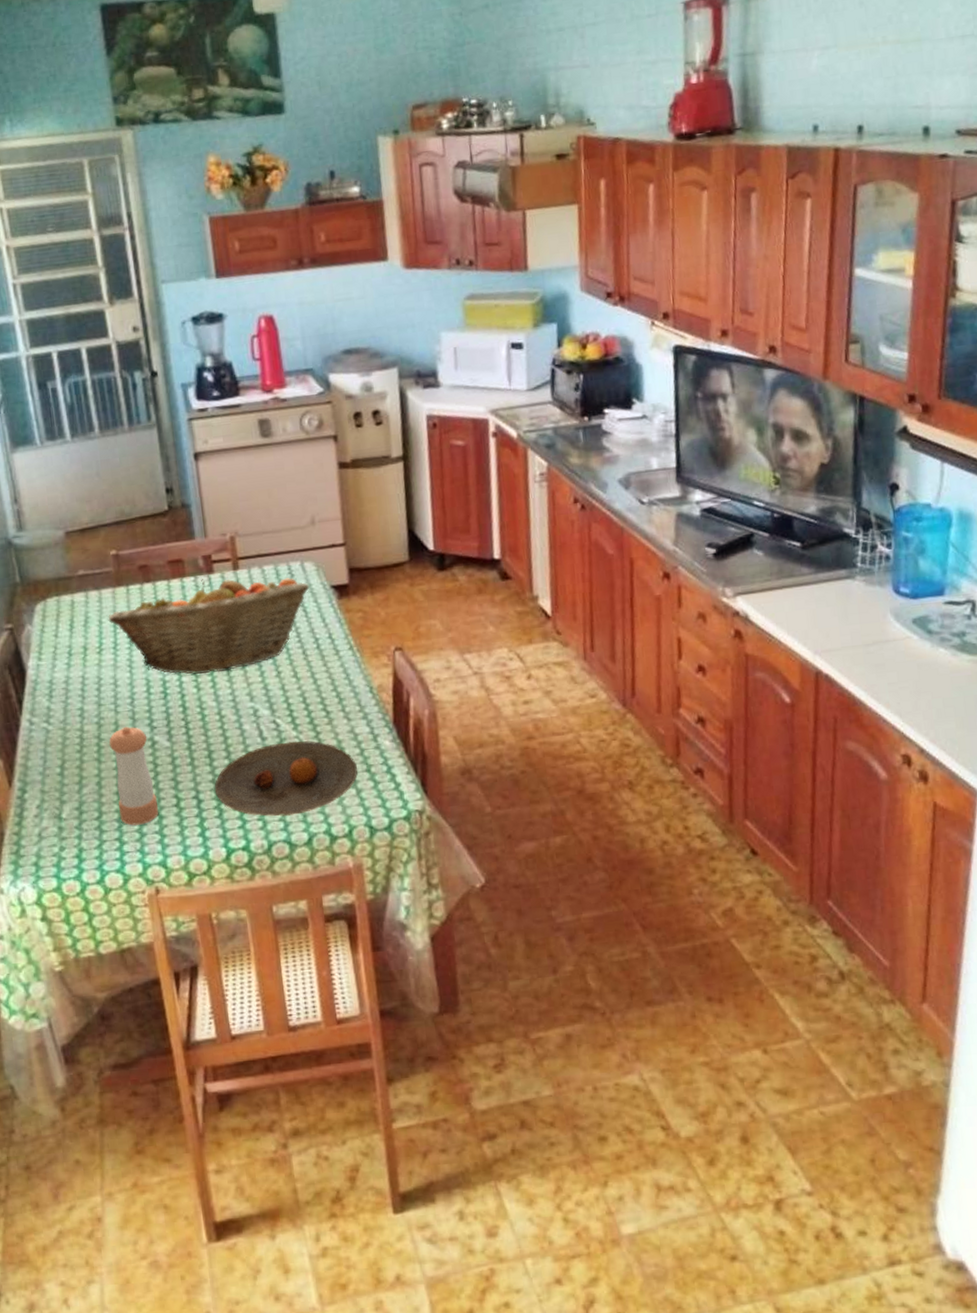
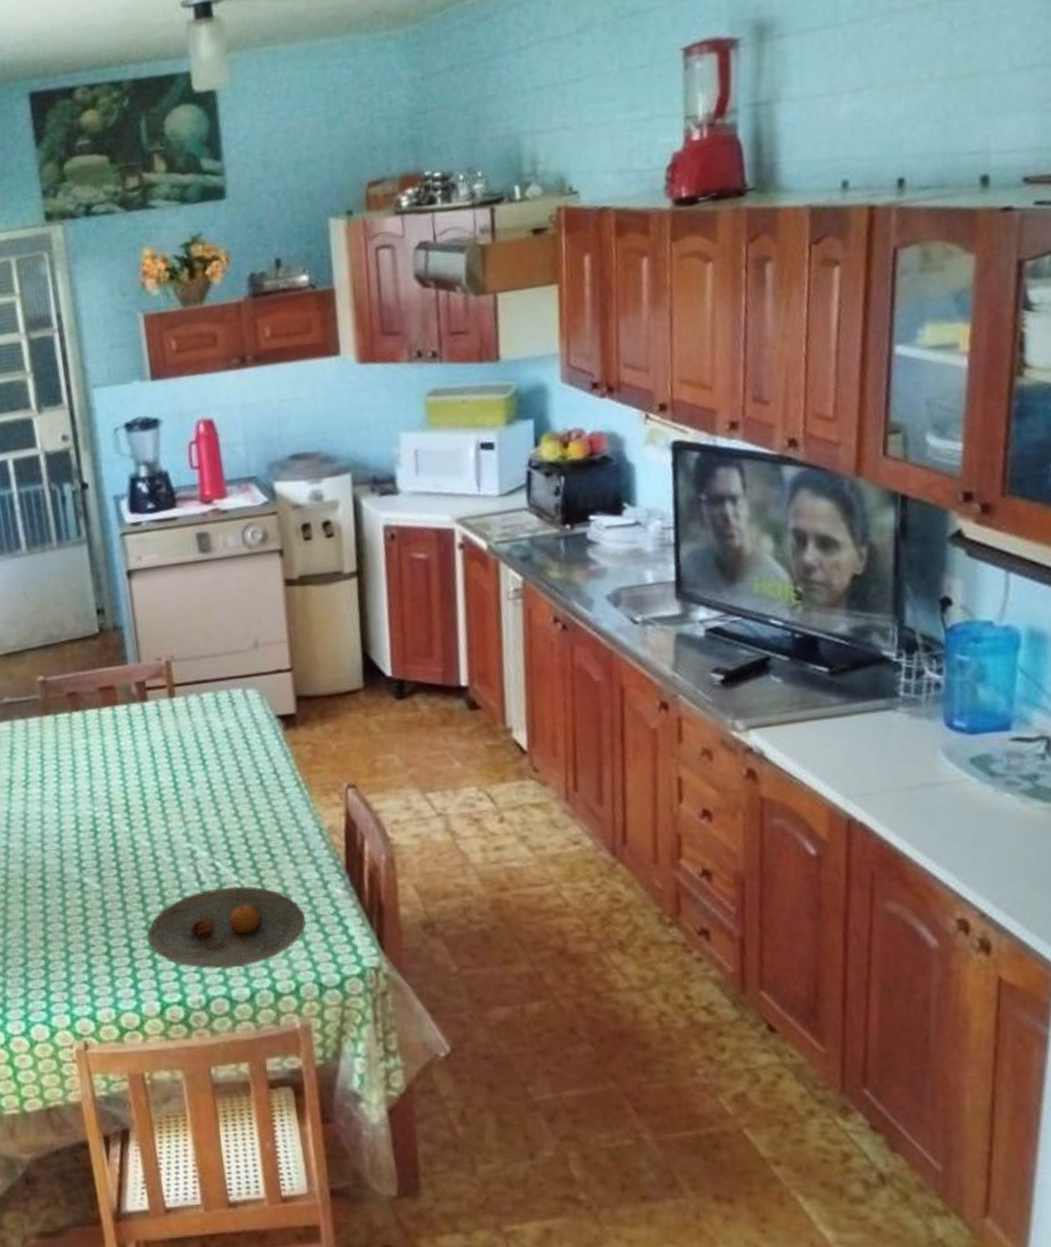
fruit basket: present [108,578,310,674] -> none [34,706,253,811]
pepper shaker: present [109,726,159,826] -> none [35,866,88,974]

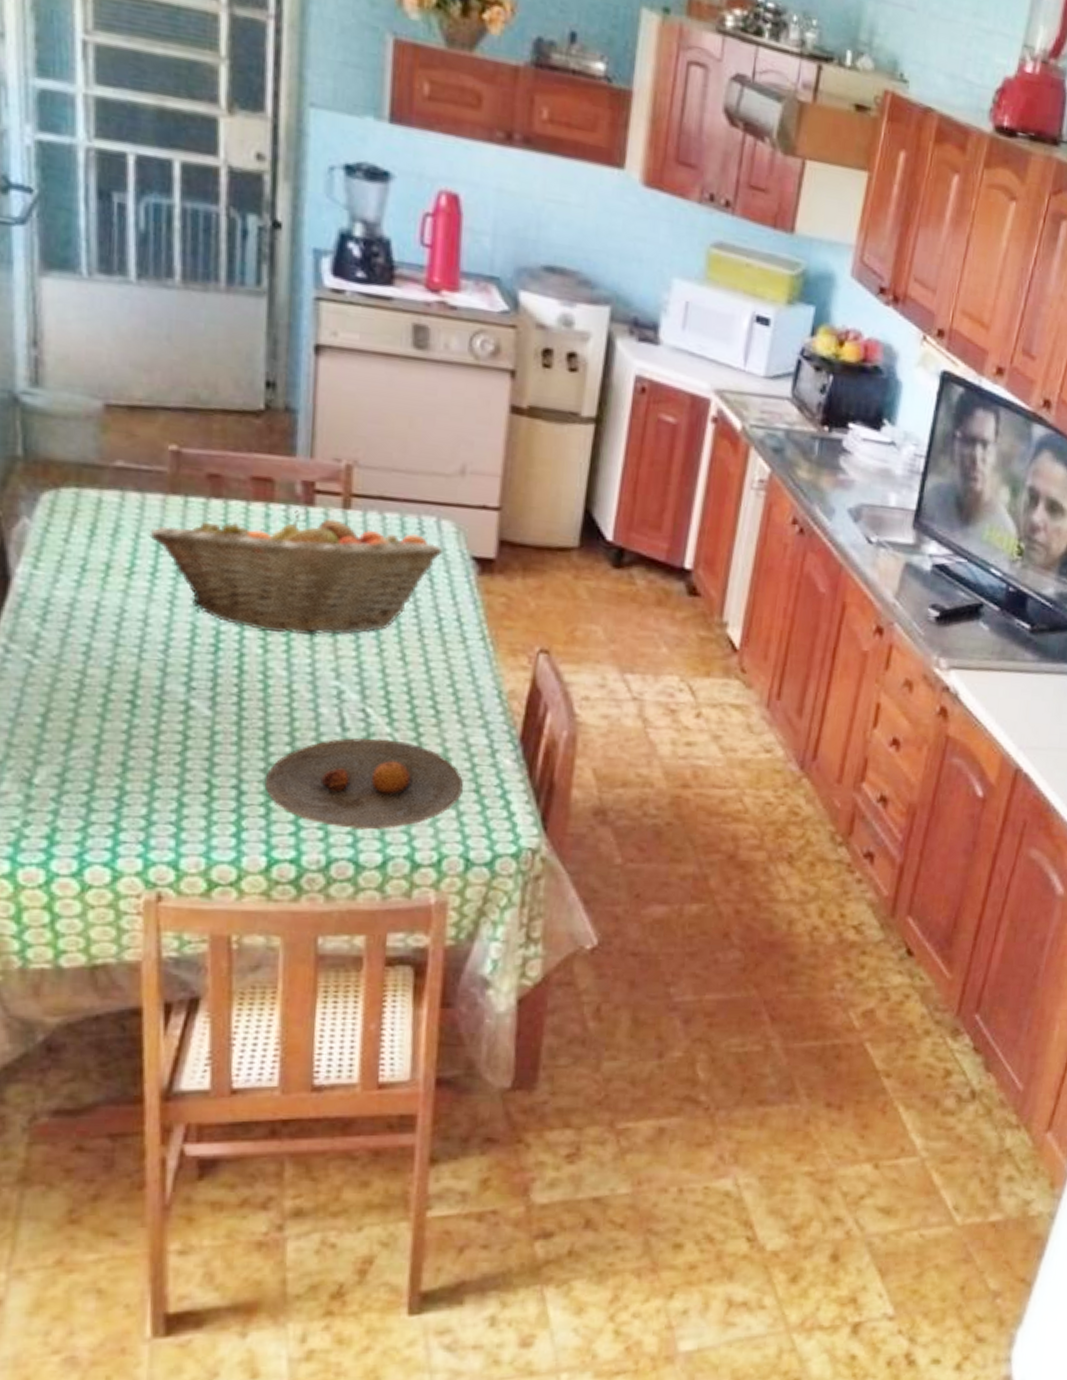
fruit basket: none [34,706,253,811] -> present [149,510,443,636]

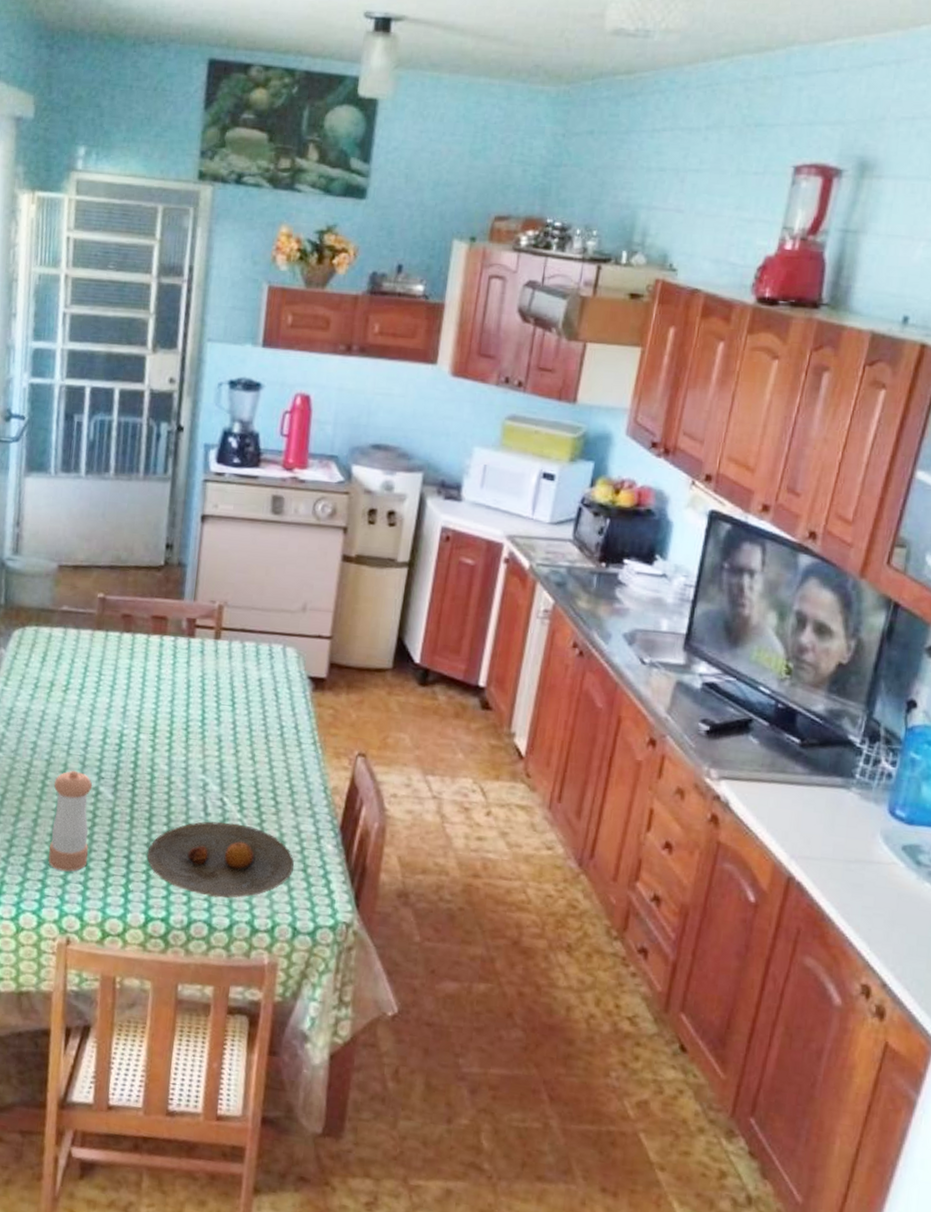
pepper shaker: none [120,679,180,810] -> present [48,770,93,872]
fruit basket: present [149,510,443,636] -> none [81,641,287,739]

